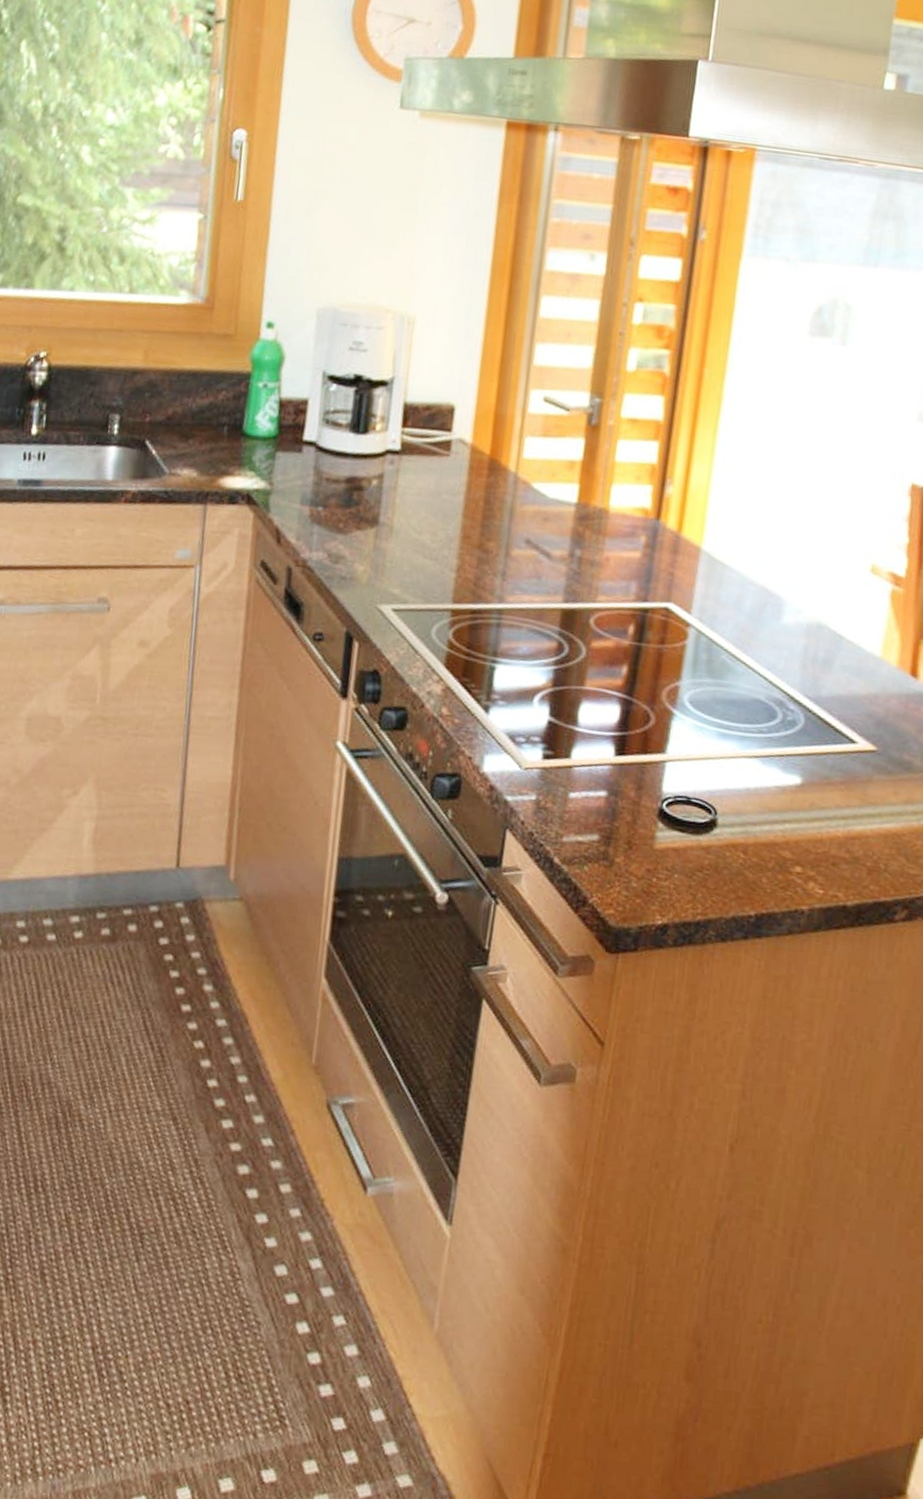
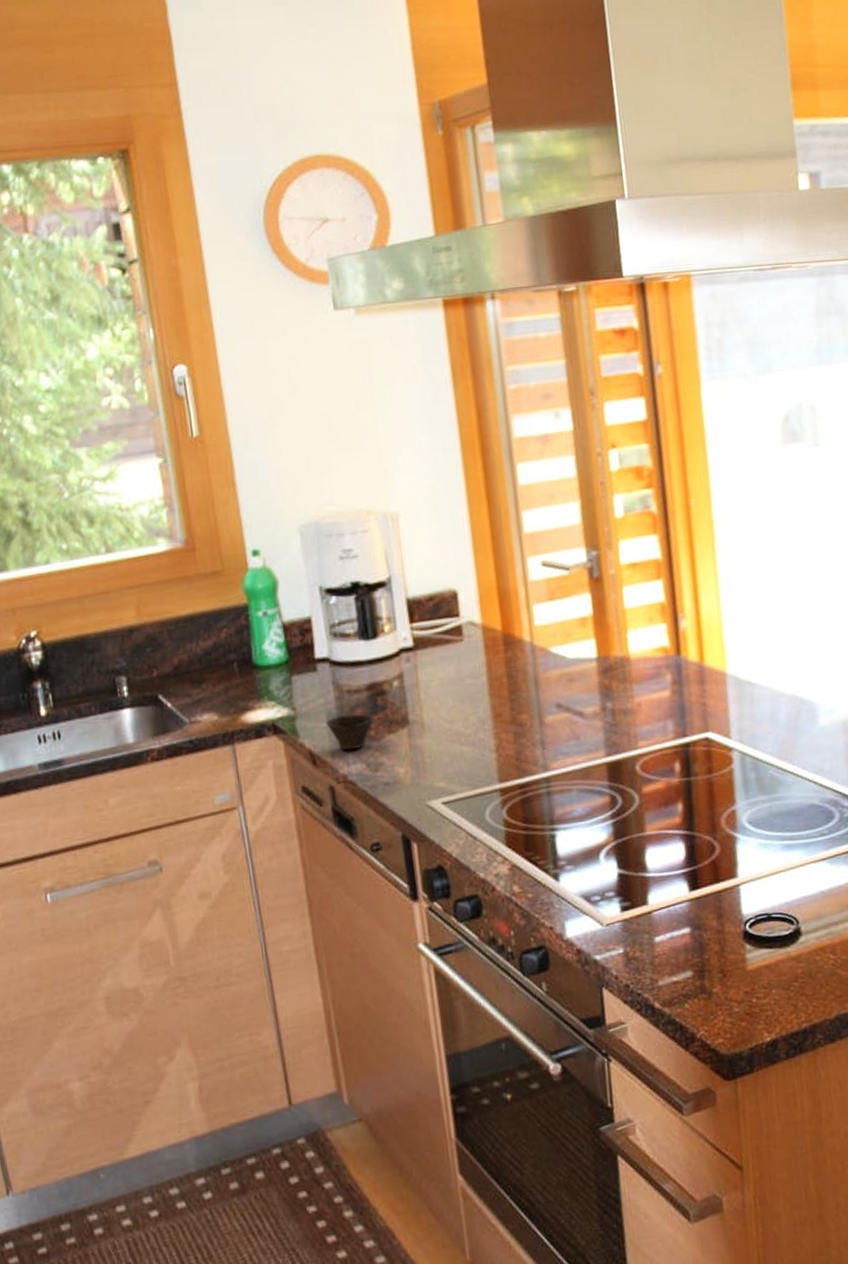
cup: none [298,501,347,537] -> present [326,714,375,751]

